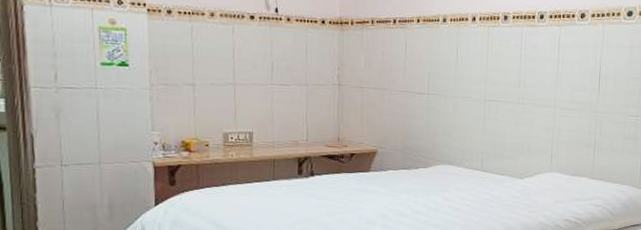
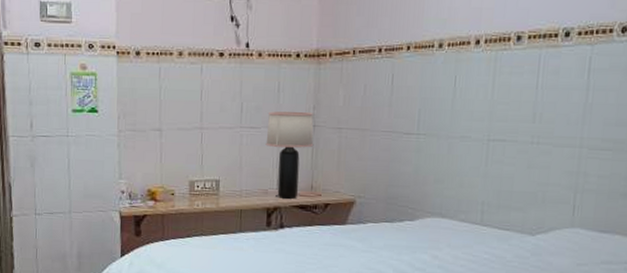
table lamp: none [295,71,340,149] -> present [265,111,314,199]

